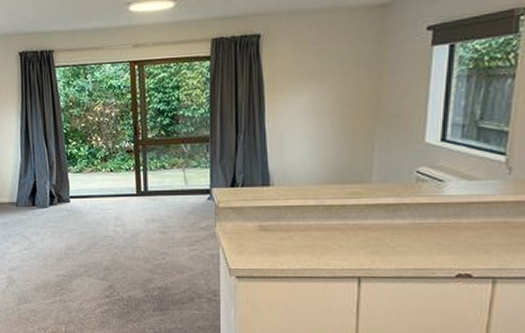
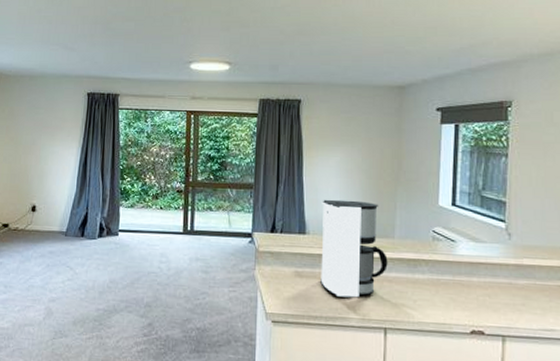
coffee maker: none [287,145,363,248] -> present [320,199,388,298]

